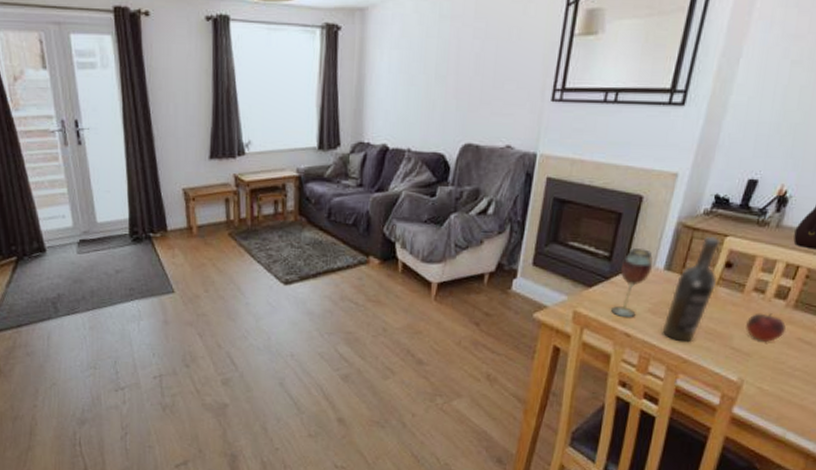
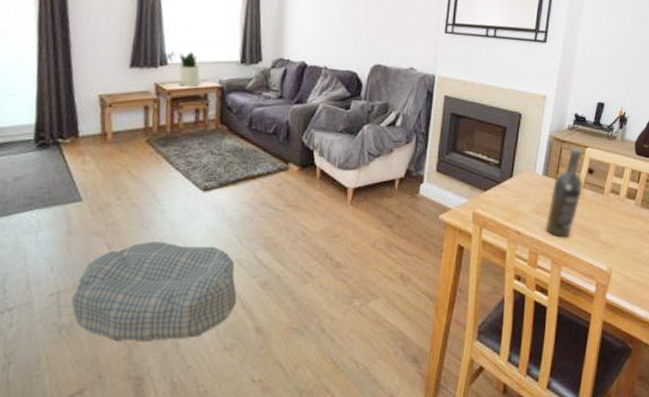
dog bed: none [172,332,319,424] -> present [71,241,237,341]
planter: none [256,139,279,178] -> present [178,52,202,87]
wineglass: present [611,248,653,317] -> none [504,157,534,217]
fruit: present [745,313,786,342] -> none [608,211,638,235]

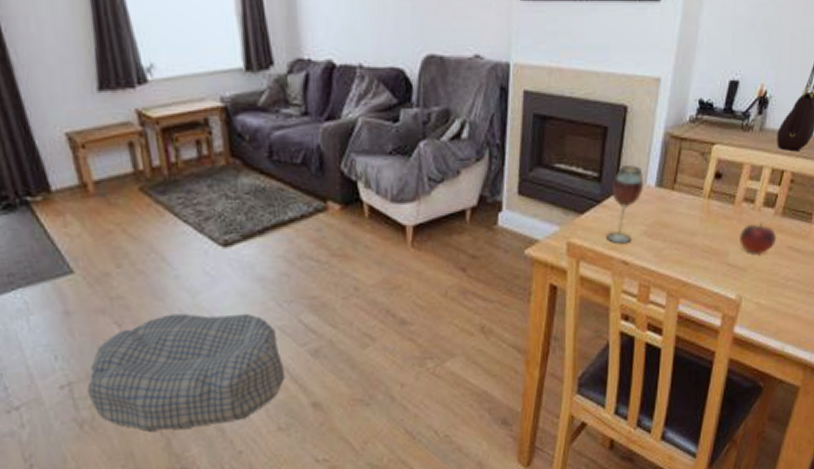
planter: present [178,52,202,87] -> none [160,60,198,111]
wineglass: none [504,157,534,217] -> present [606,165,644,243]
wine bottle: present [545,147,584,238] -> none [659,145,709,264]
fruit: none [608,211,638,235] -> present [738,223,777,254]

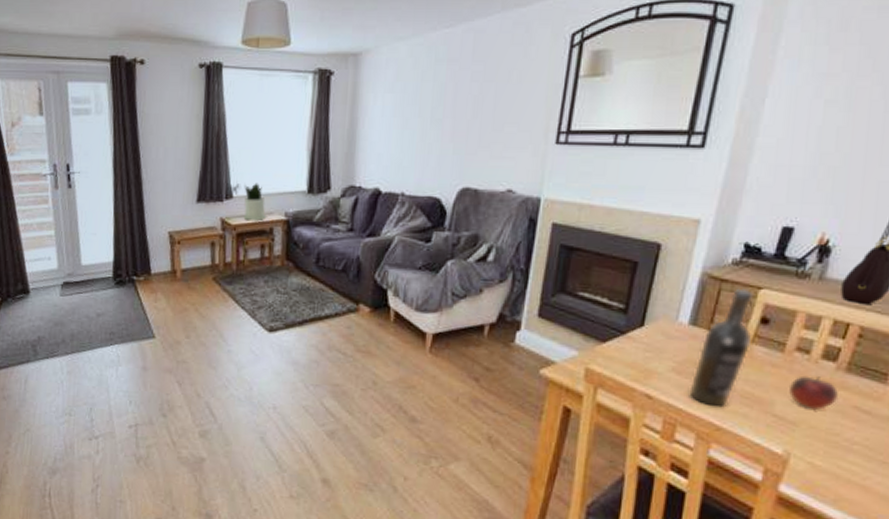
dog bed: present [87,313,285,432] -> none [148,381,303,482]
planter: none [160,60,198,111] -> present [243,183,267,221]
wineglass: present [606,165,644,243] -> none [629,300,676,377]
wine bottle: none [659,145,709,264] -> present [689,288,753,408]

